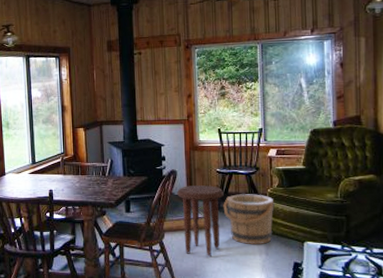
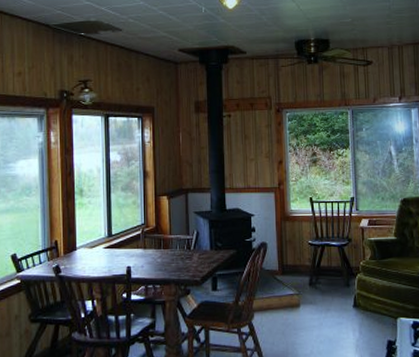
side table: present [177,185,224,257] -> none [267,259,316,339]
bucket: present [223,194,276,244] -> none [315,267,368,322]

